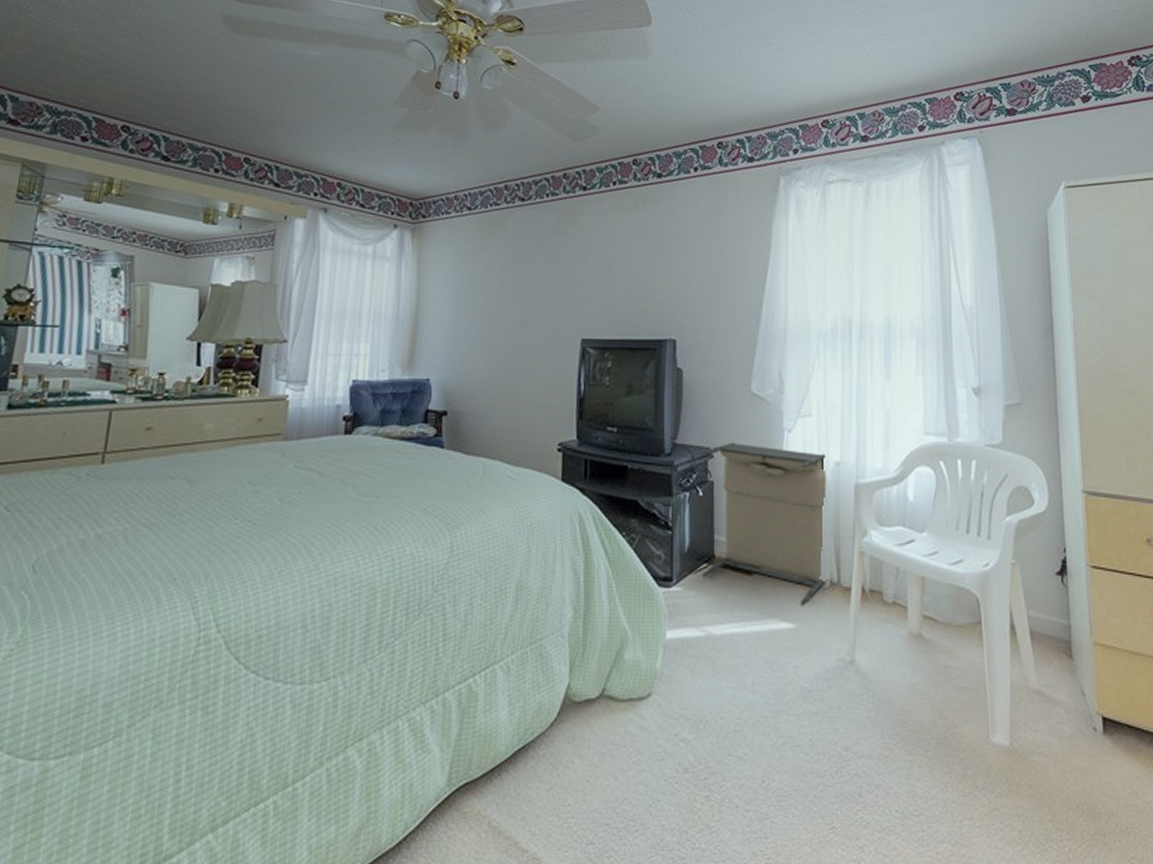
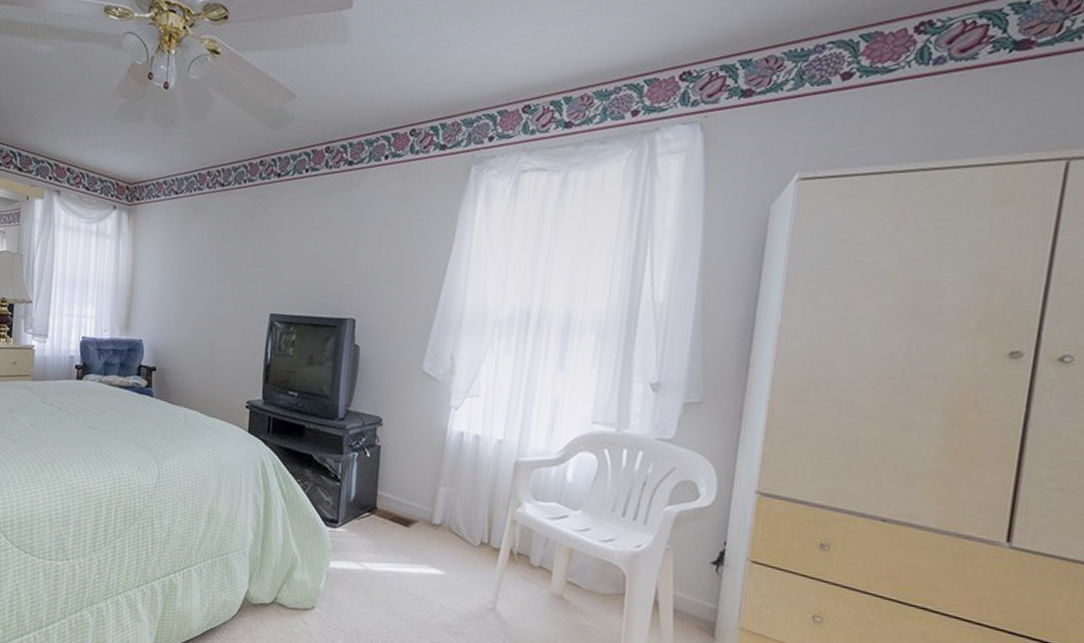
laundry hamper: present [702,442,827,605] -> none [365,413,490,557]

